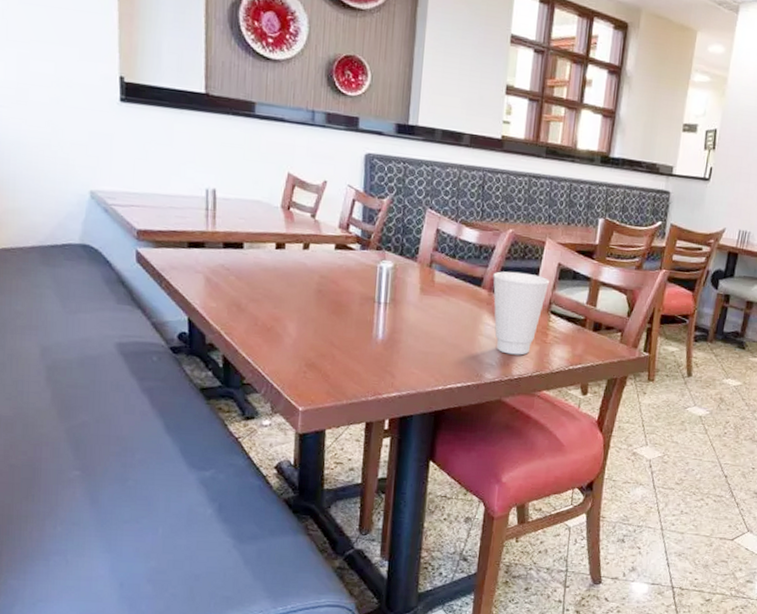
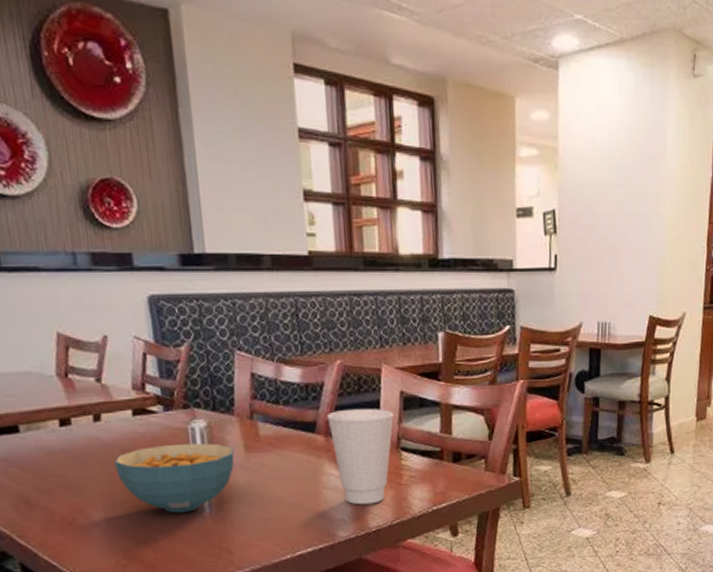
cereal bowl: none [312,277,411,336] -> present [114,442,235,513]

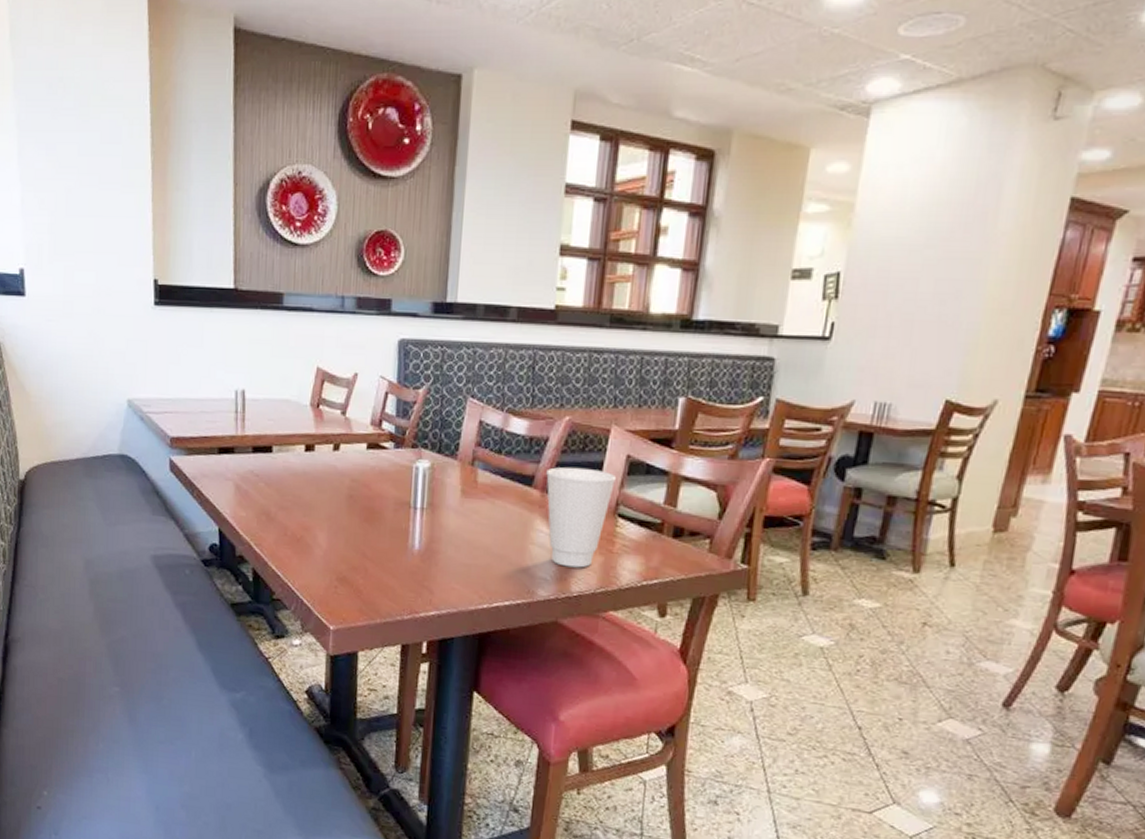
cereal bowl: present [114,442,235,513] -> none [343,479,451,547]

